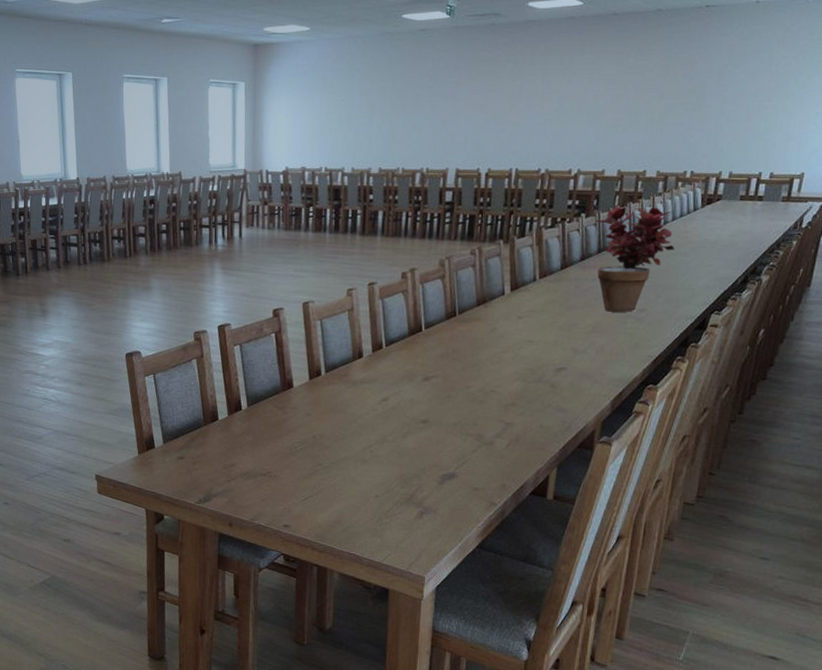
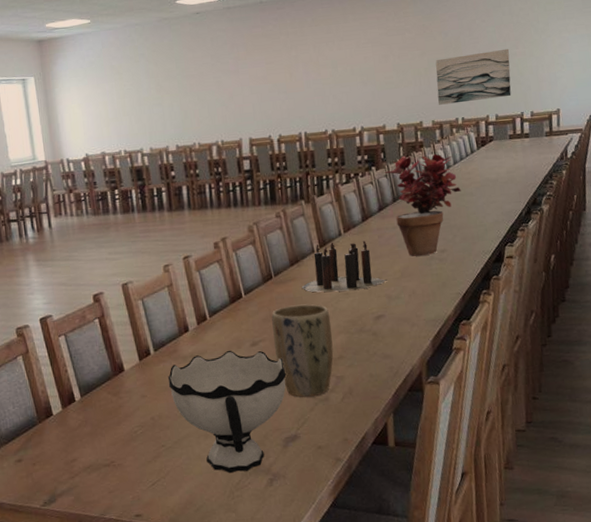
bowl: none [334,381,454,501] -> present [167,350,287,473]
plant pot: none [446,345,510,439] -> present [271,304,334,397]
candle: none [485,286,577,339] -> present [301,241,388,293]
wall art: none [667,100,760,155] -> present [435,48,512,105]

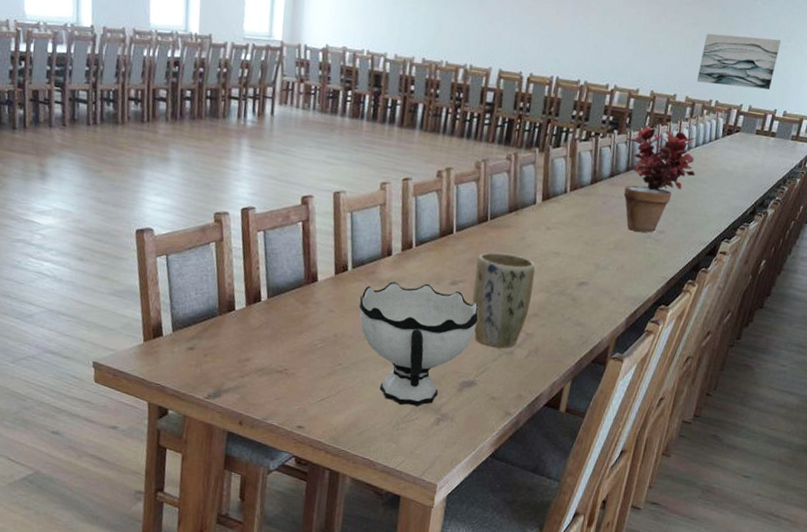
candle: present [301,241,388,293] -> none [514,197,601,253]

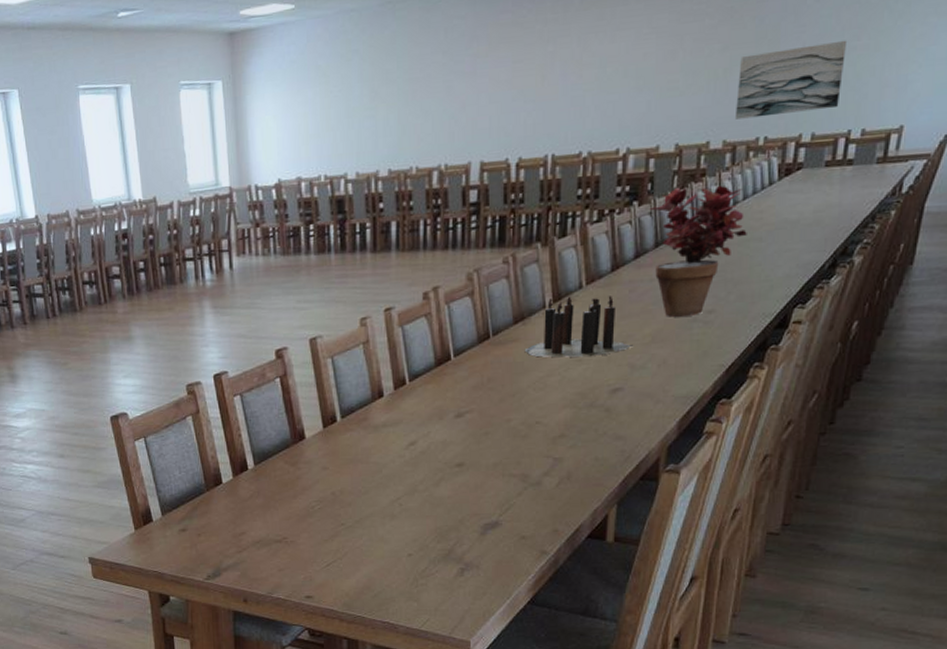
bowl: present [358,282,479,406] -> none [354,421,494,559]
plant pot: present [472,252,536,348] -> none [482,370,555,479]
candle: none [514,197,601,253] -> present [524,296,634,357]

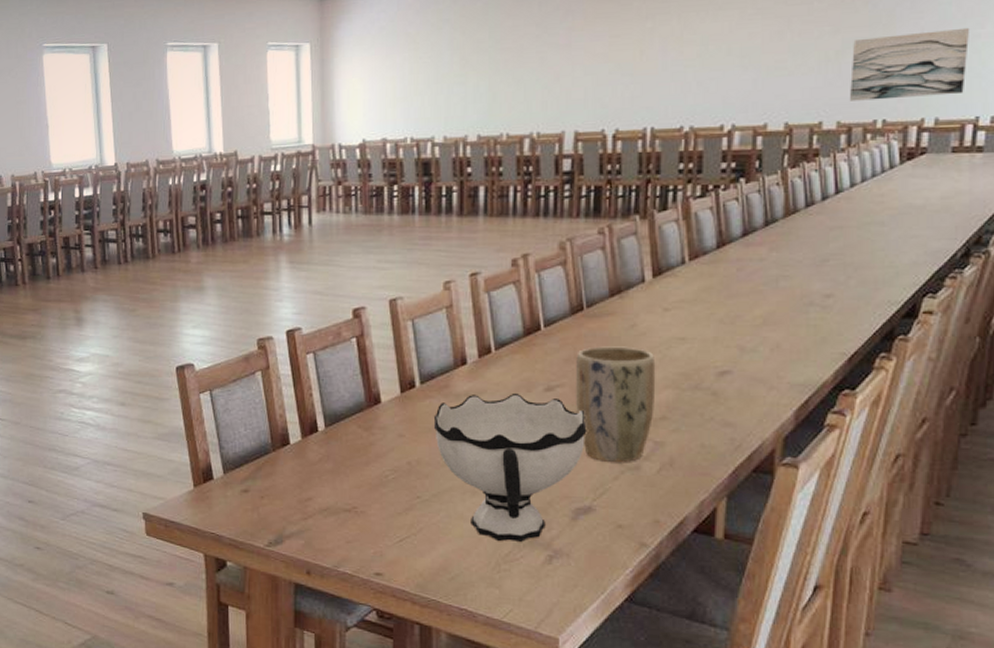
bowl: none [354,421,494,559] -> present [433,392,587,542]
plant pot: none [482,370,555,479] -> present [575,346,656,462]
candle: present [524,296,634,357] -> none [621,271,743,336]
potted plant: present [649,186,747,317] -> none [757,166,867,299]

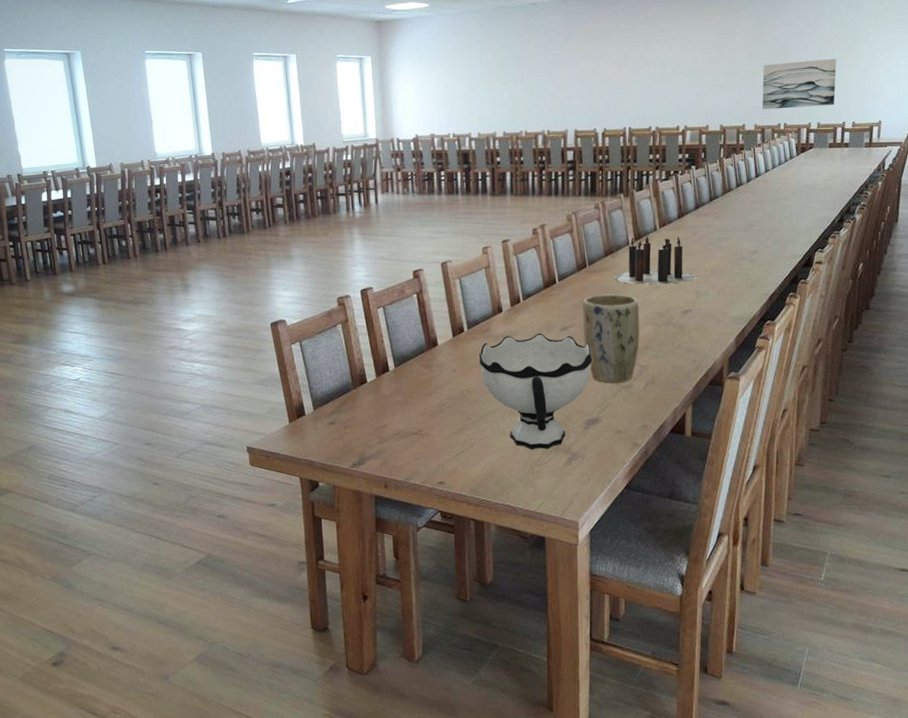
candle: none [621,271,743,336] -> present [614,236,698,285]

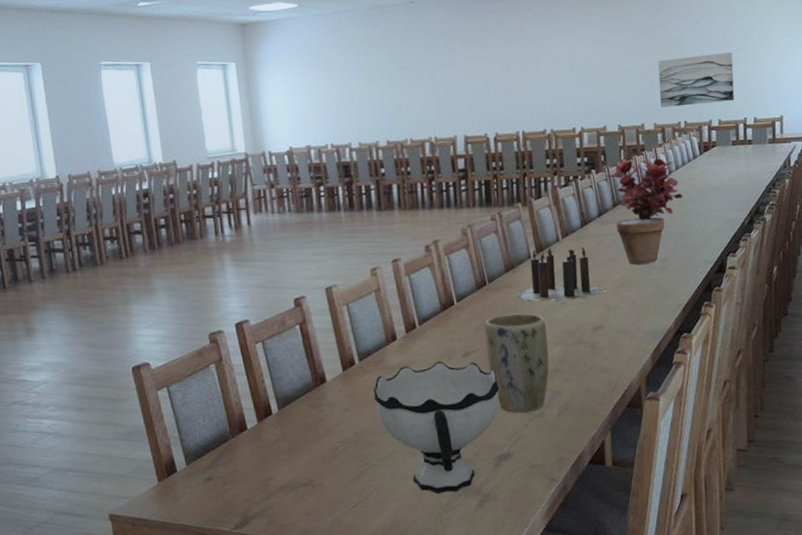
potted plant: none [703,157,777,255] -> present [604,158,683,265]

